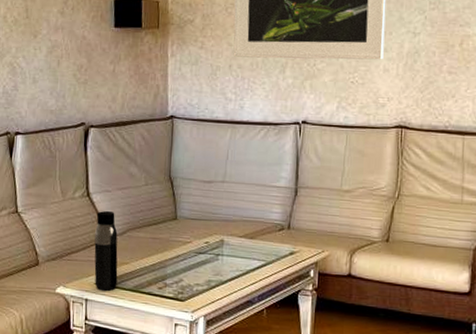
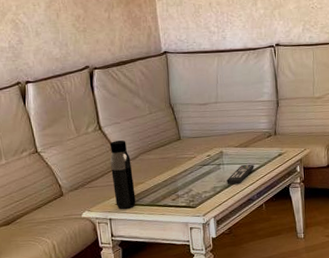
remote control: none [224,258,259,282] -> present [226,164,254,185]

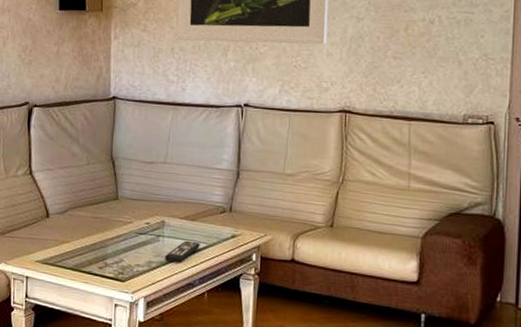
water bottle: present [109,140,136,210] -> none [35,189,59,270]

